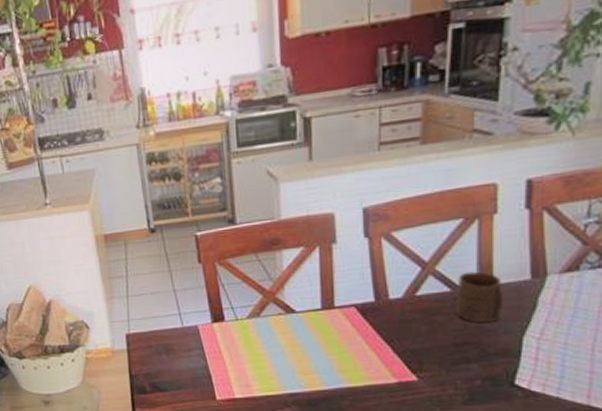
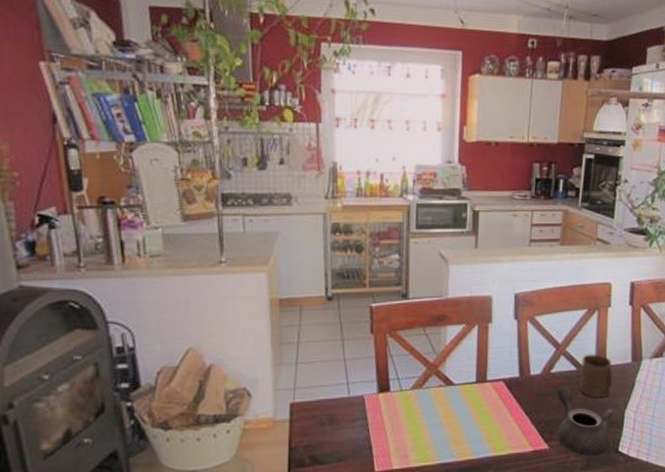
teapot: none [426,309,506,390] -> present [557,385,613,457]

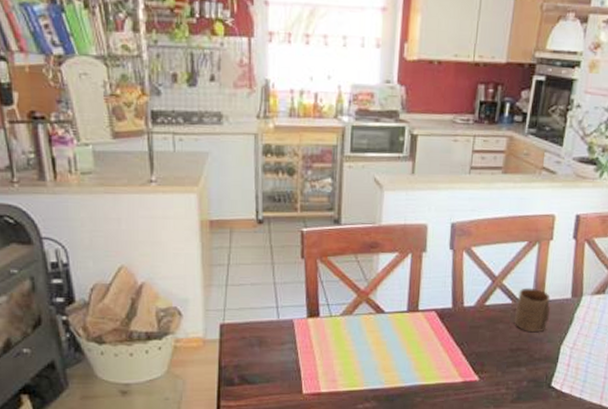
teapot: present [557,385,613,457] -> none [489,318,549,390]

